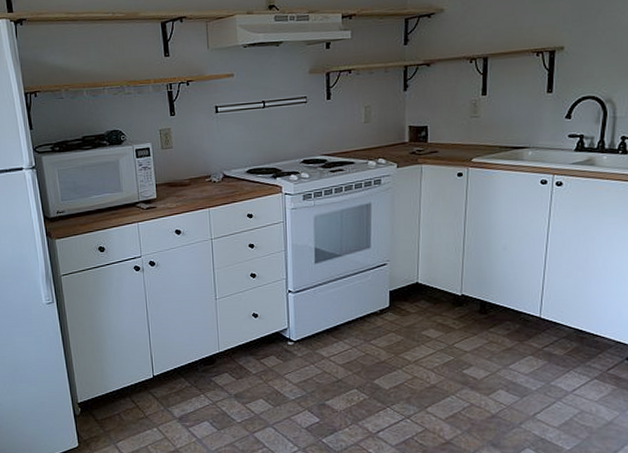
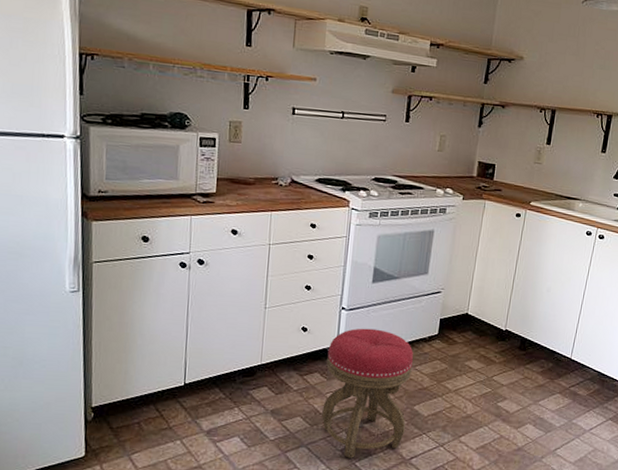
stool: none [280,308,367,435] -> present [322,328,413,458]

